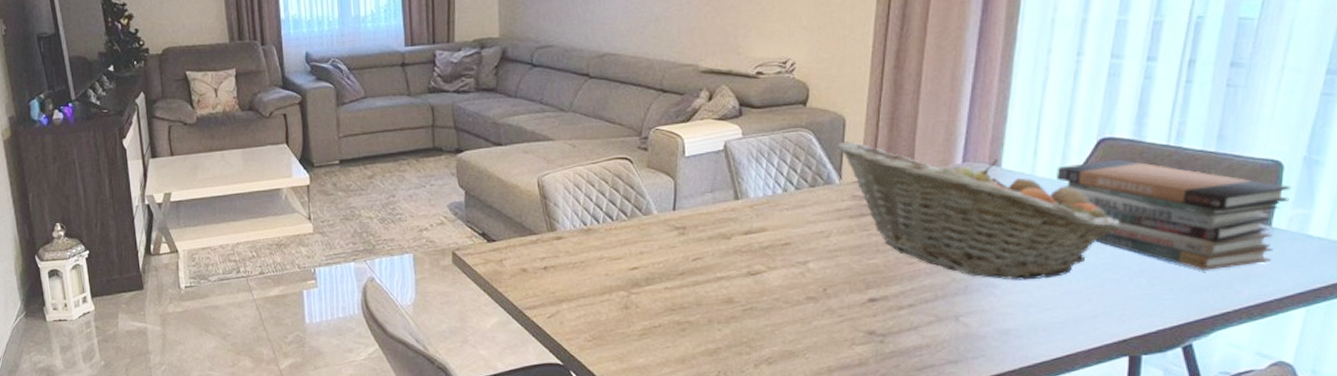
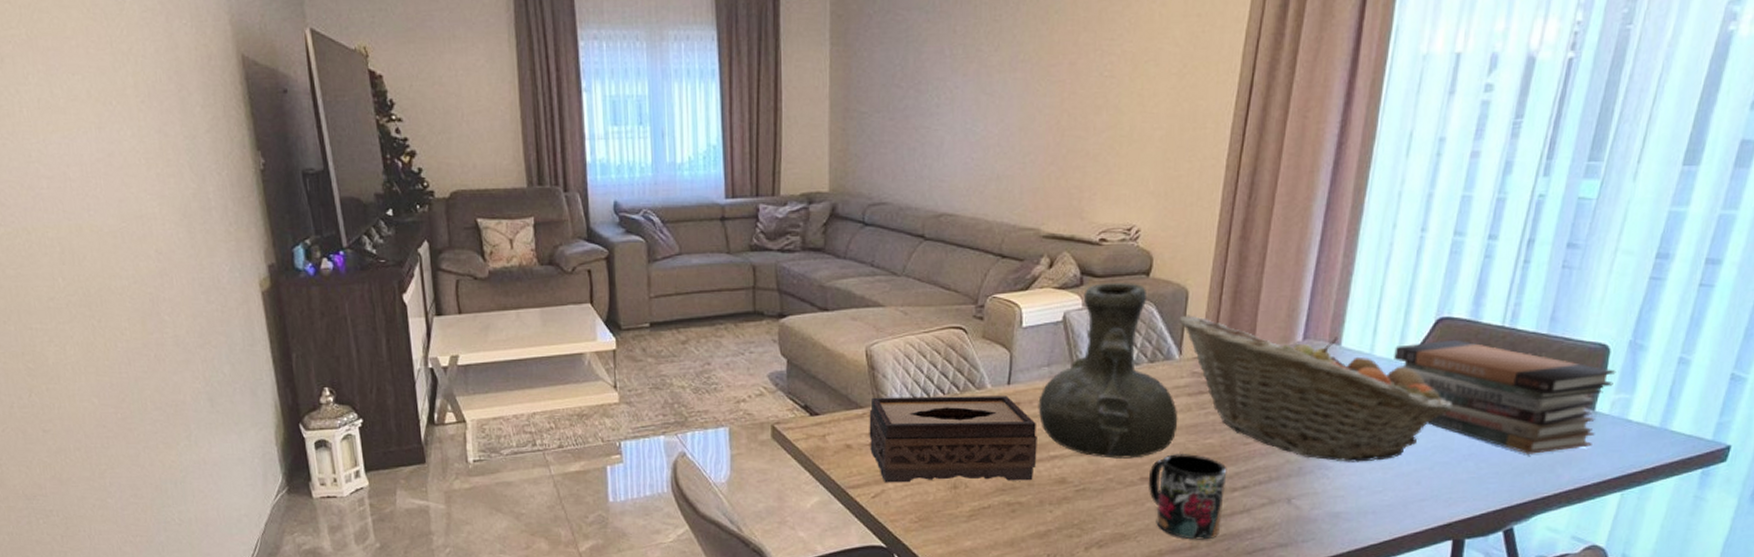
tissue box: none [542,221,704,304] -> present [869,396,1037,483]
vase: none [703,111,841,279] -> present [1038,281,1178,459]
mug: none [815,274,893,357] -> present [1149,454,1227,540]

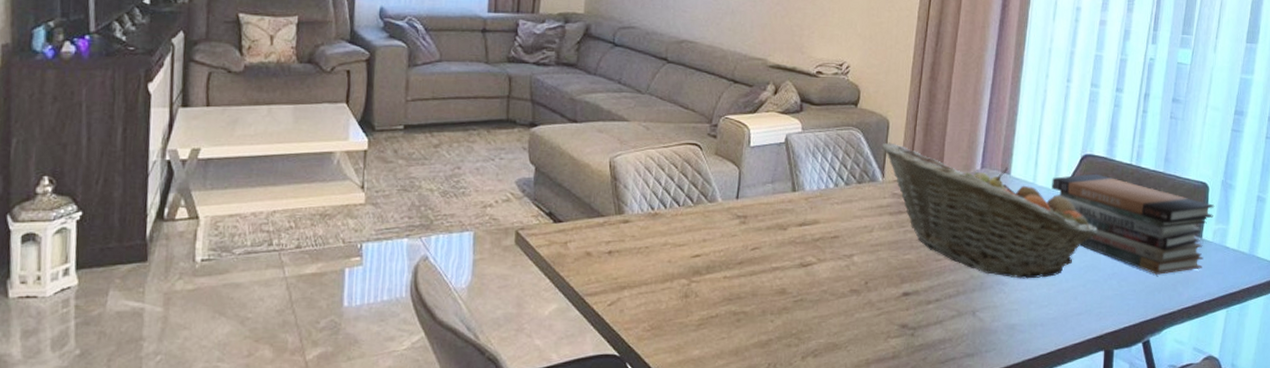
tissue box: present [869,396,1037,483] -> none [608,206,761,291]
vase: present [1038,281,1178,459] -> none [762,110,882,272]
mug: present [1149,454,1227,540] -> none [857,268,923,350]

